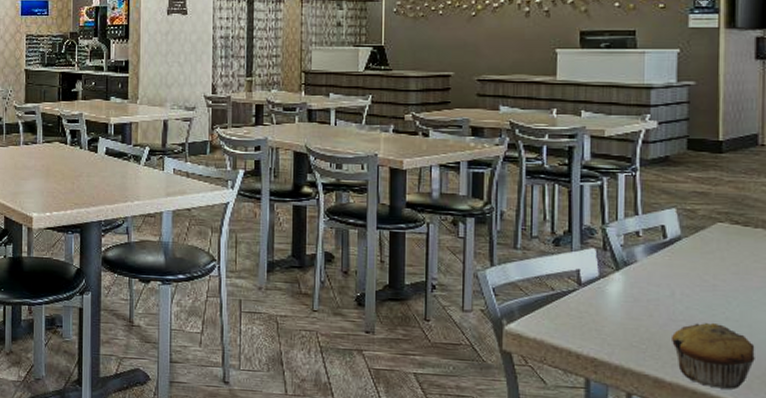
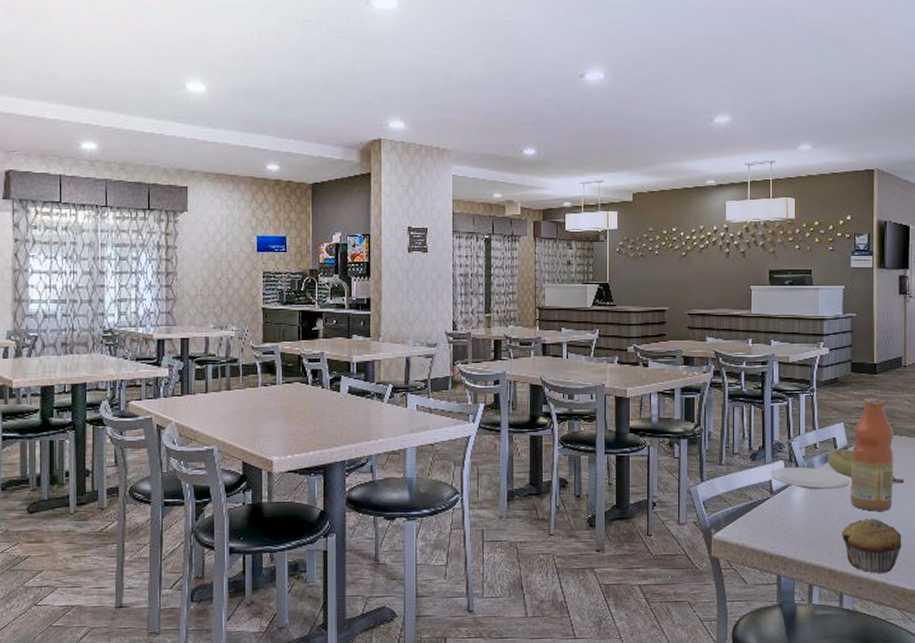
plate: none [577,255,685,285] -> present [769,467,851,490]
banana: none [654,238,760,285] -> present [828,448,905,484]
juice bottle: none [684,181,746,316] -> present [851,398,894,511]

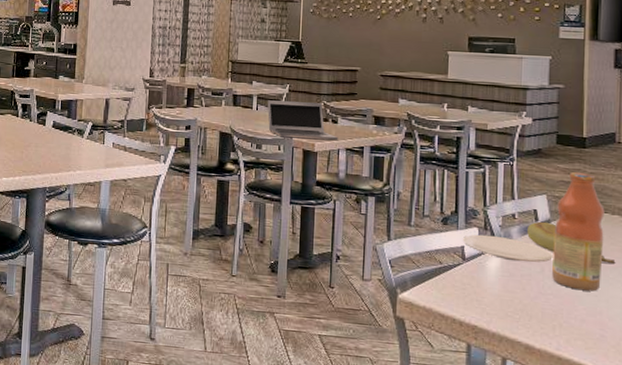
laptop: none [577,347,650,385] -> present [267,100,339,140]
muffin: present [842,518,902,573] -> none [541,296,611,357]

